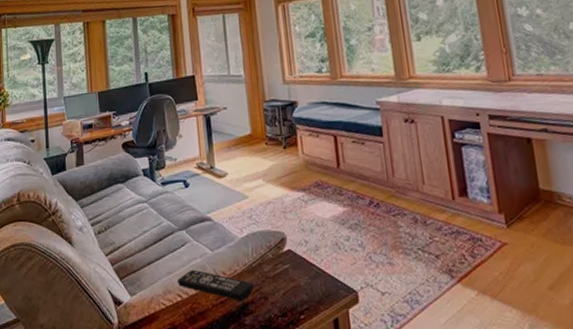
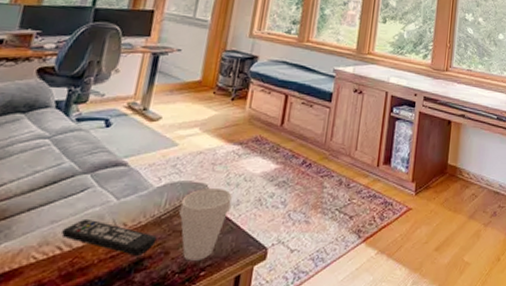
cup: none [265,235,311,305] -> present [179,188,232,261]

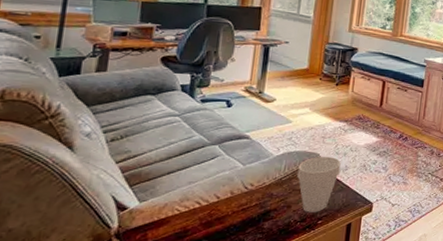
remote control: present [61,218,157,256] -> none [199,180,280,209]

